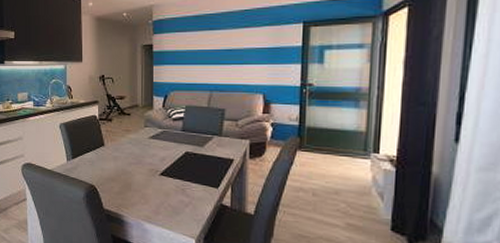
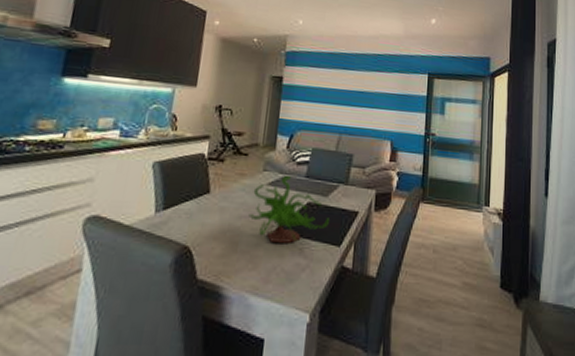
plant: none [137,129,206,186] -> present [248,175,329,244]

